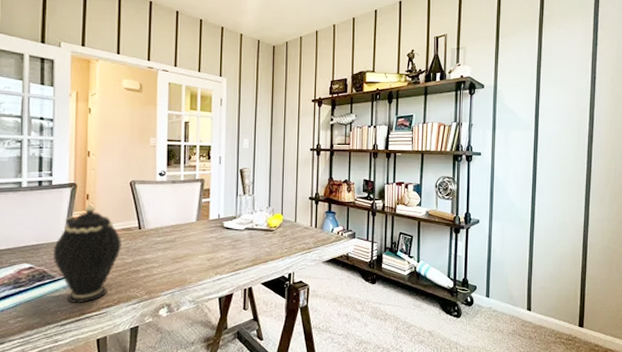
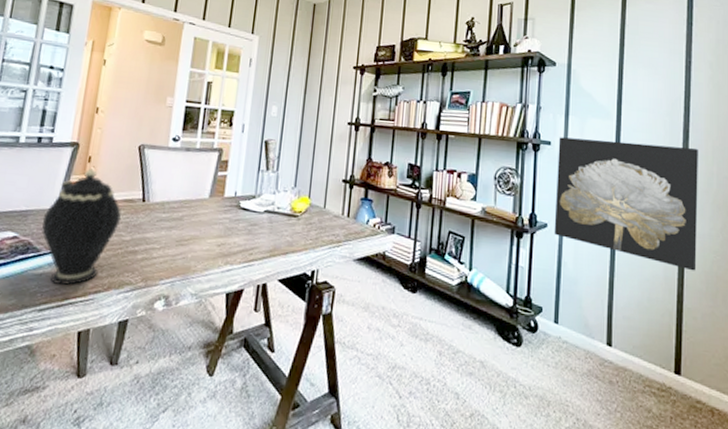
wall art: none [484,148,600,248] -> present [554,137,698,271]

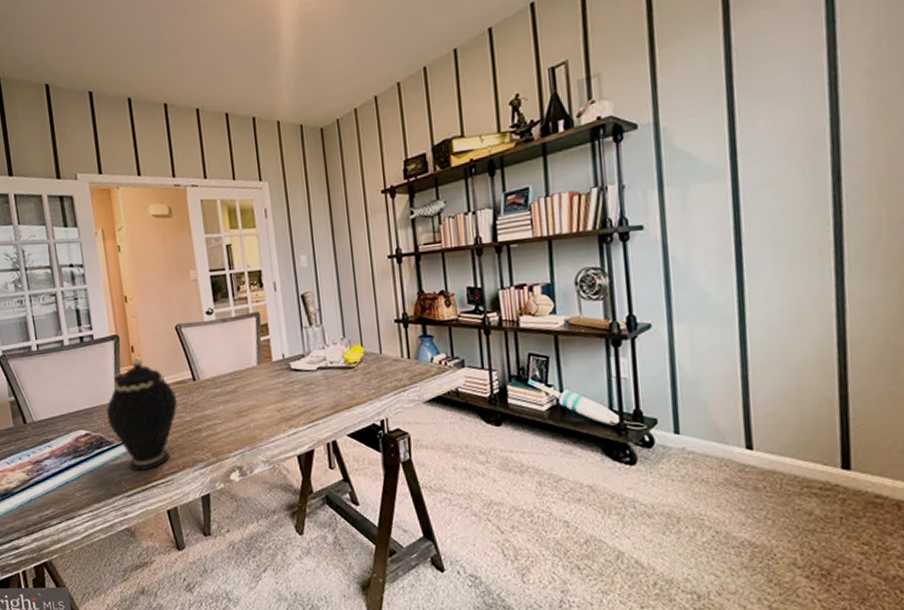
wall art: present [554,137,698,271] -> none [653,190,865,347]

